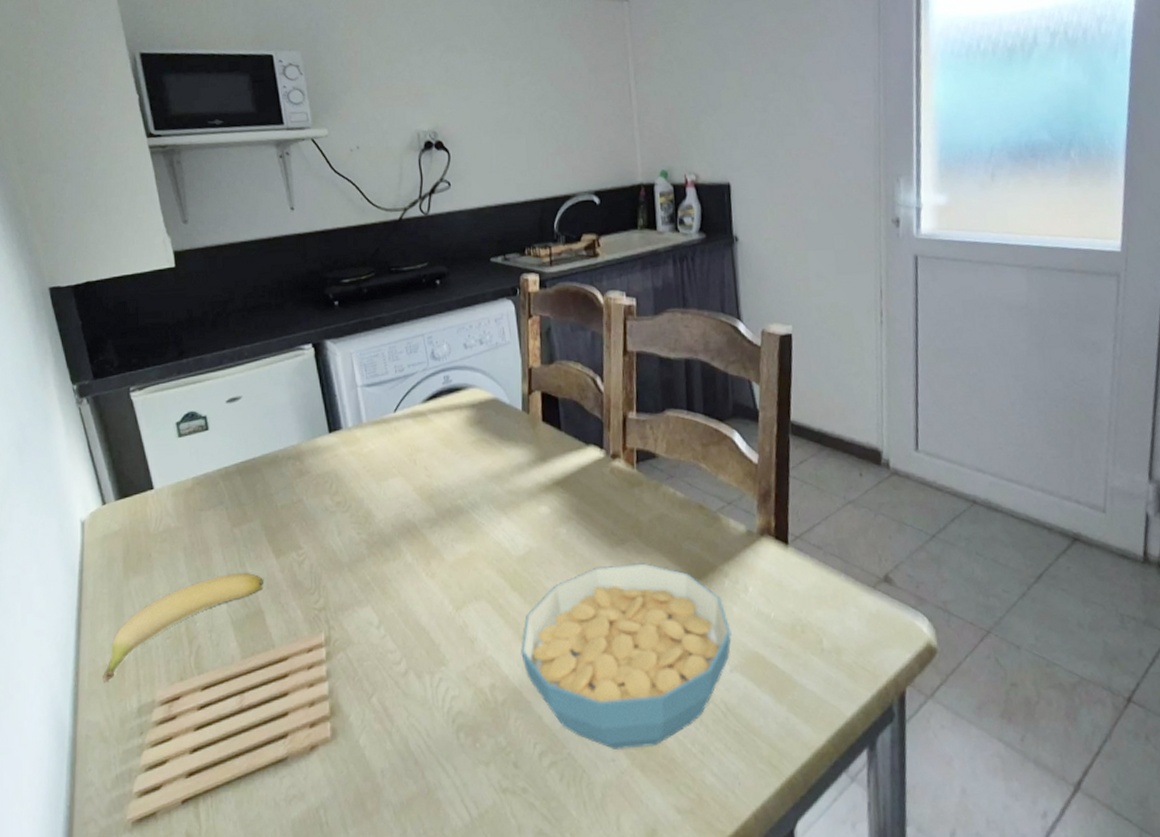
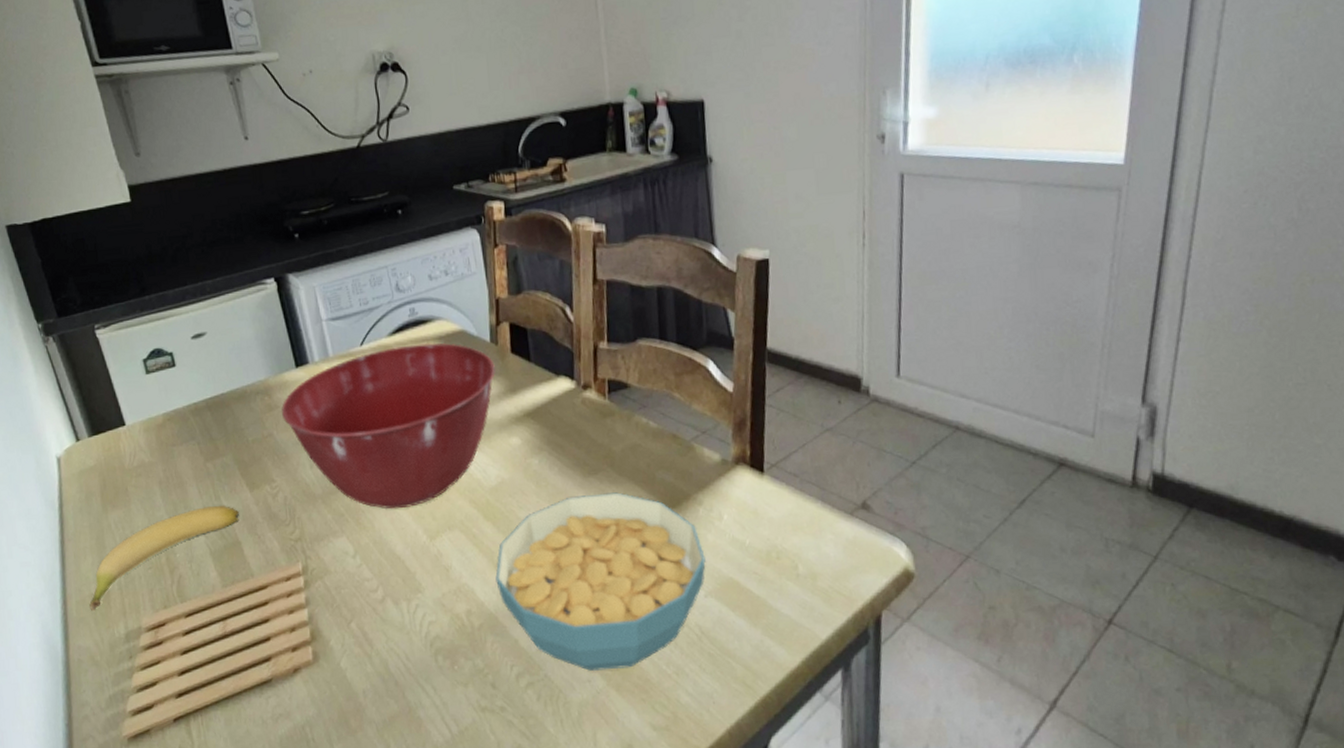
mixing bowl: none [312,410,526,579] -> present [281,343,495,510]

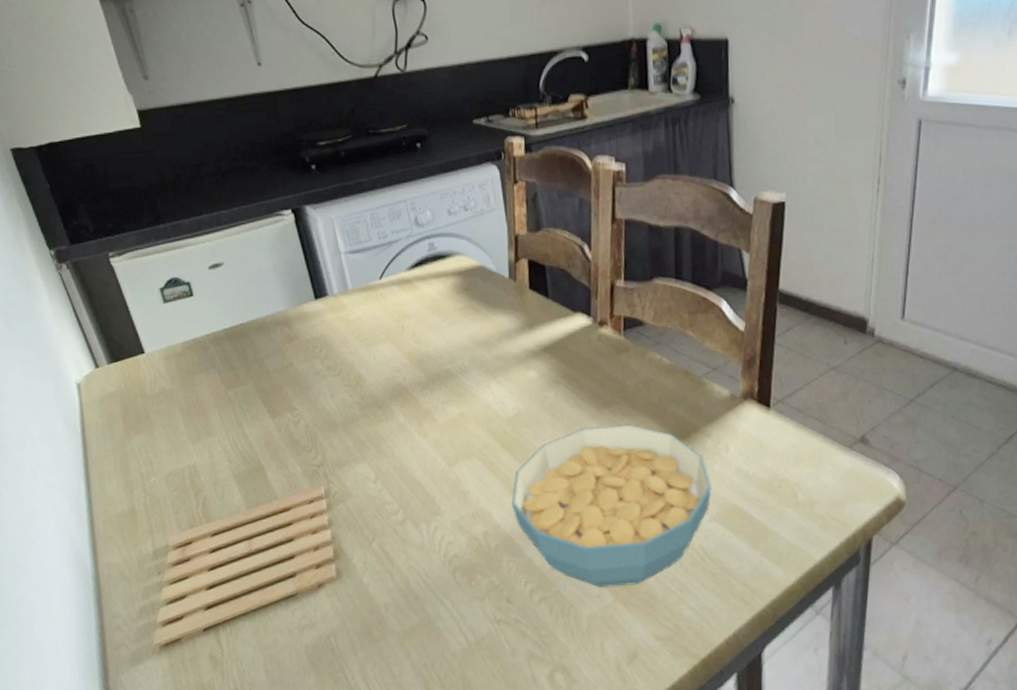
banana: present [89,506,239,611] -> none [116,432,262,529]
mixing bowl: present [281,343,495,510] -> none [301,278,514,438]

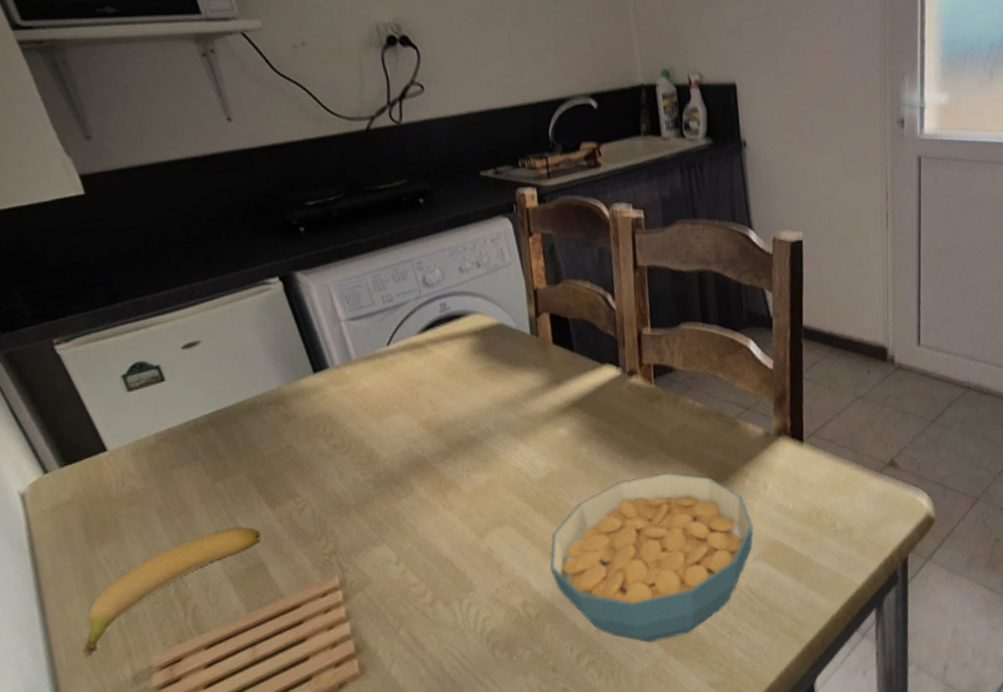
banana: none [116,432,262,529] -> present [83,527,260,657]

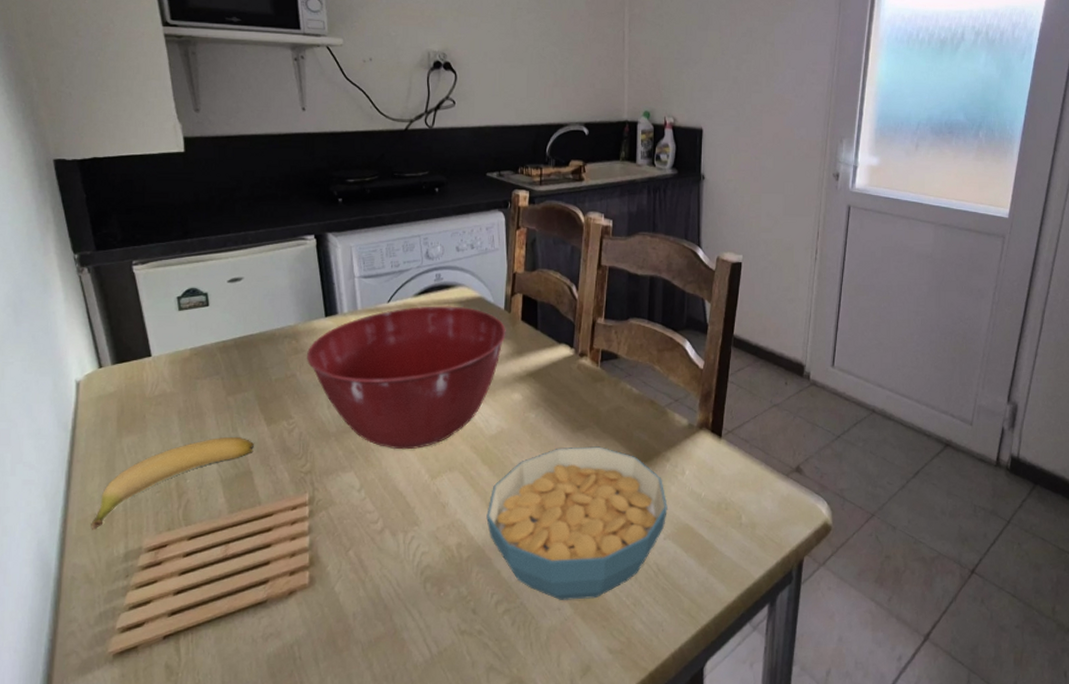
mixing bowl: none [300,338,538,513] -> present [306,306,506,450]

